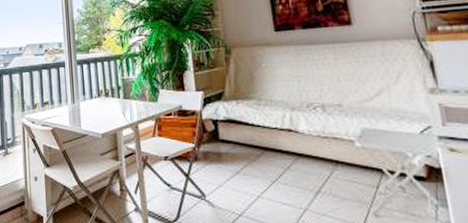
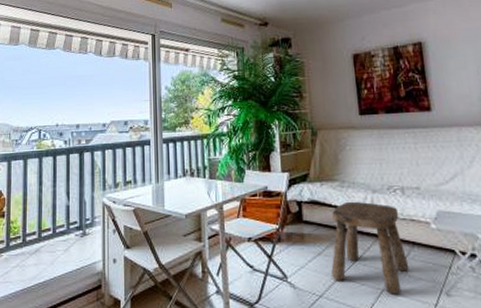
stool: none [249,119,333,214] -> present [331,201,409,294]

